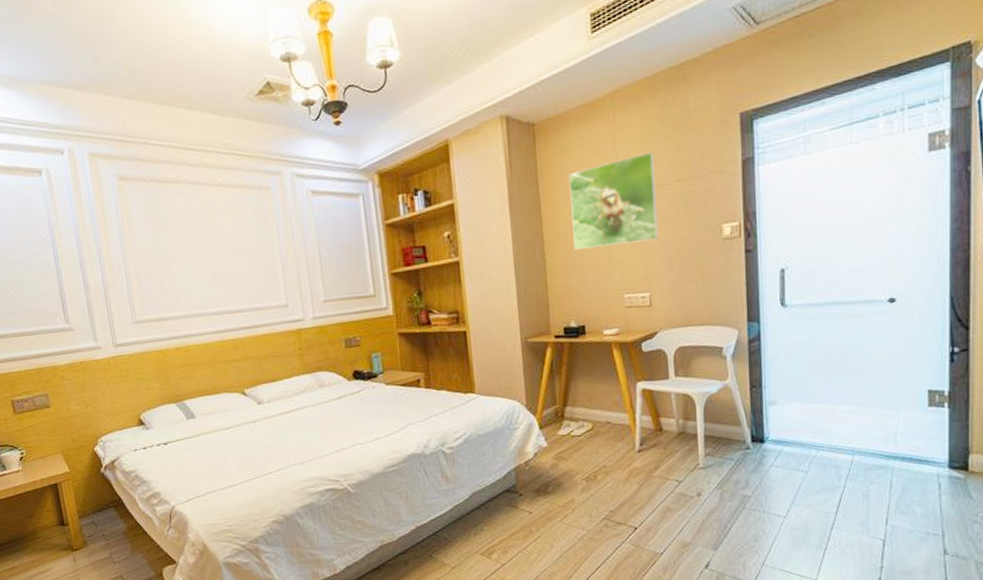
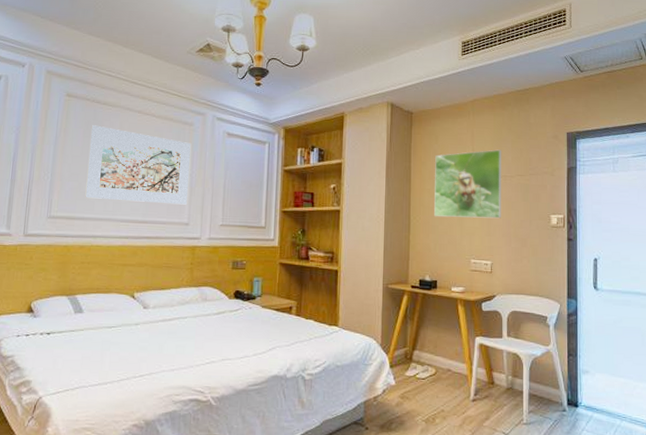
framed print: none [155,208,282,295] -> present [85,125,192,205]

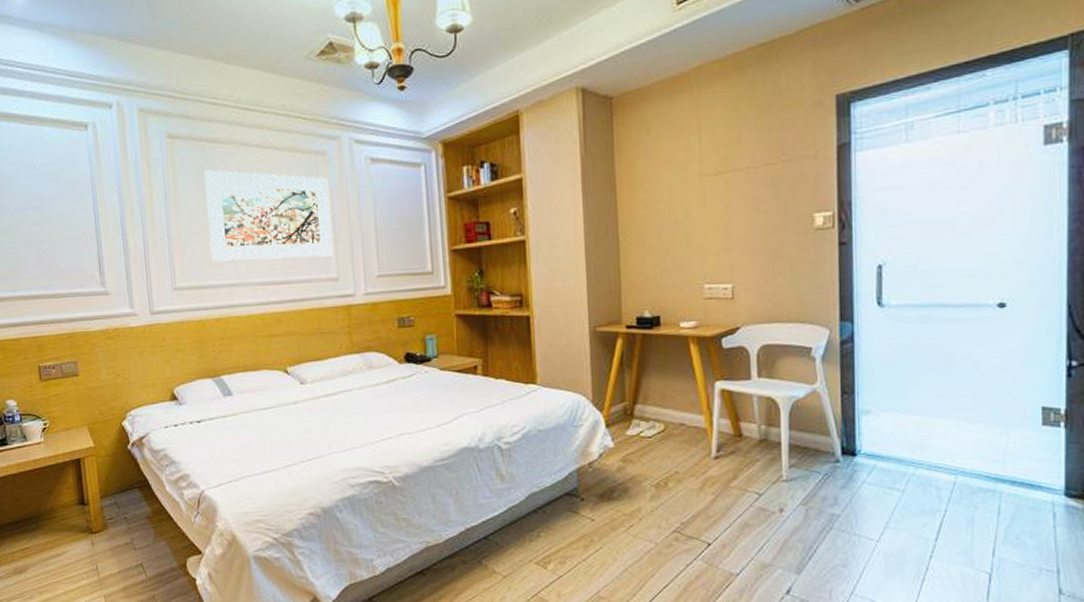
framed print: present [434,149,502,219] -> none [647,132,744,235]

